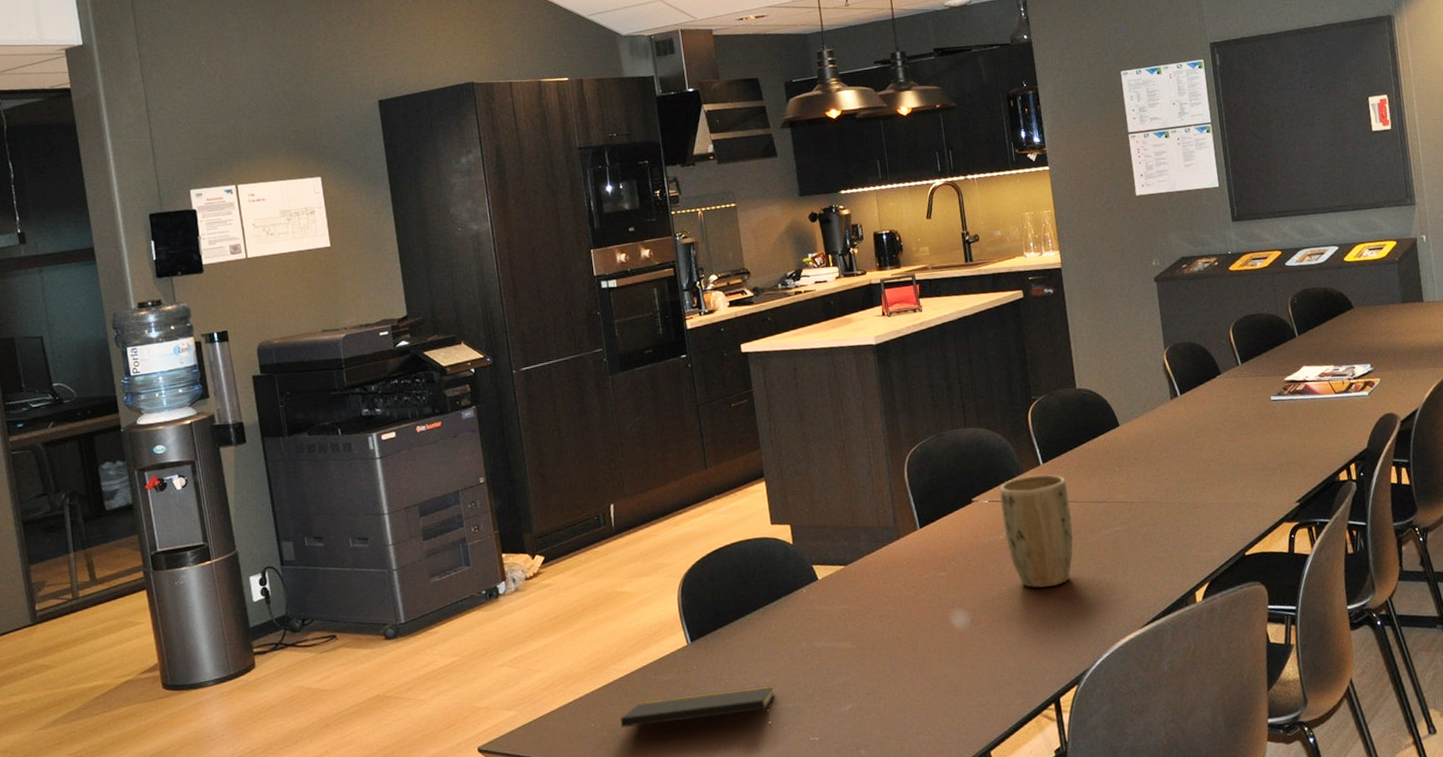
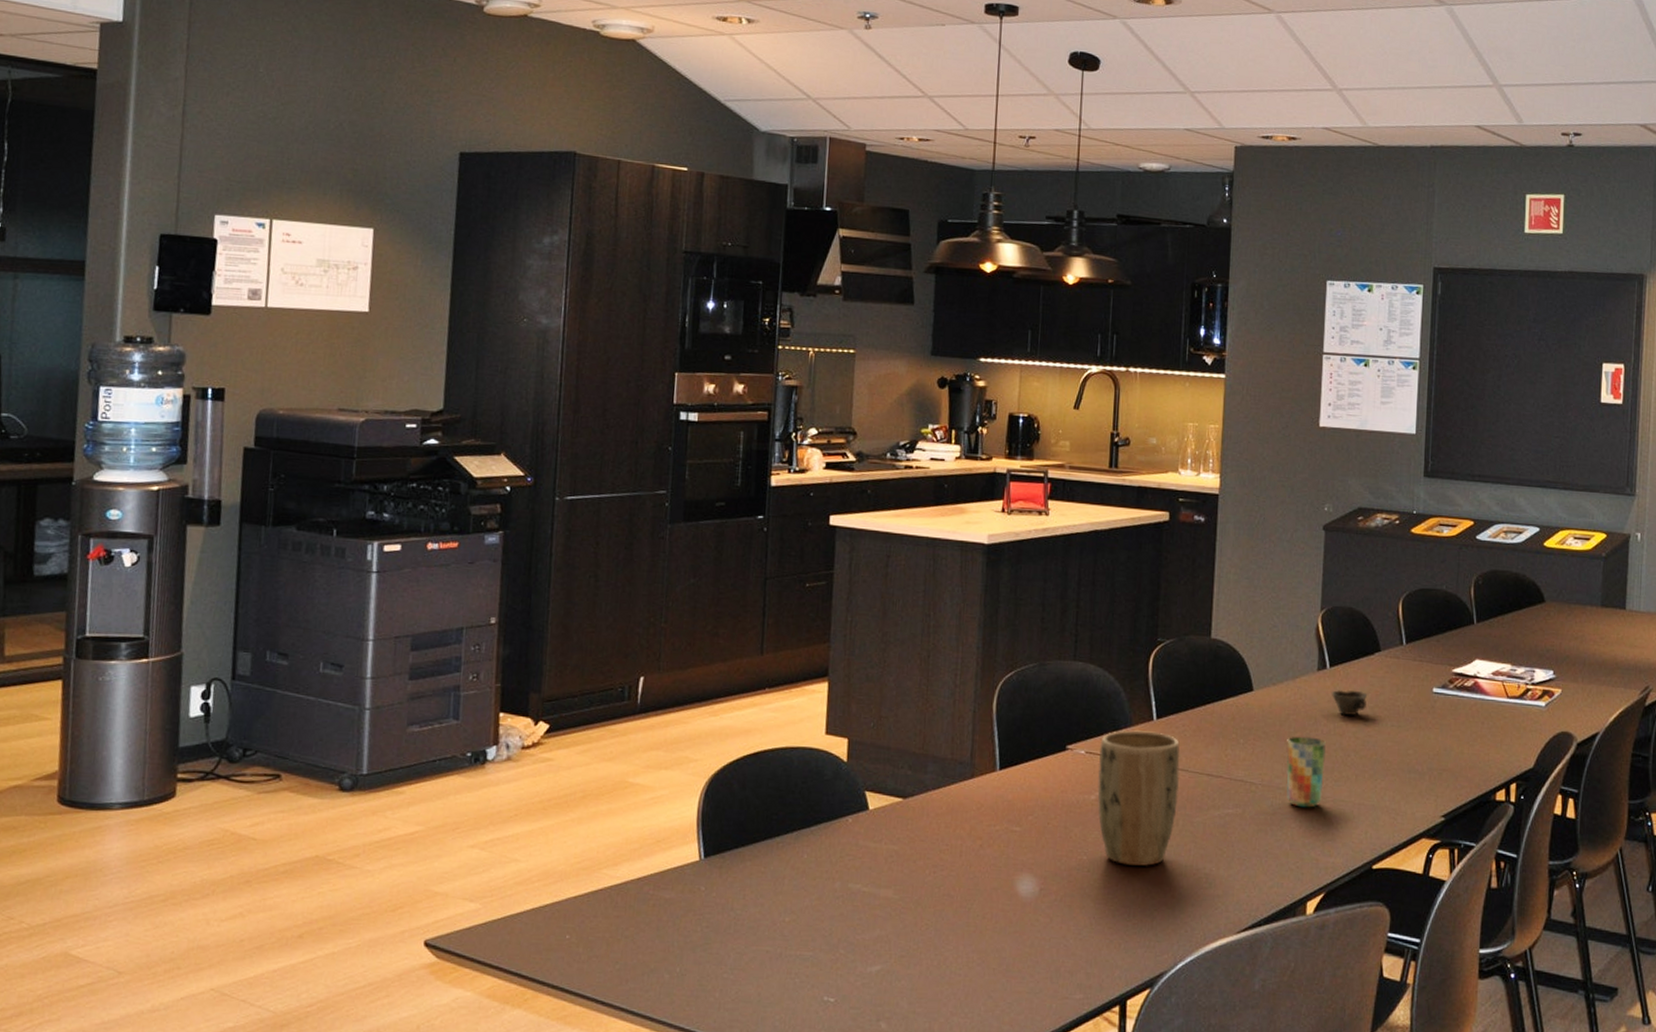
notepad: present [620,685,776,728] -> none [601,918,794,978]
cup: none [1155,455,1193,516] -> present [1286,736,1326,808]
cup: none [1185,409,1217,432] -> present [1331,690,1367,715]

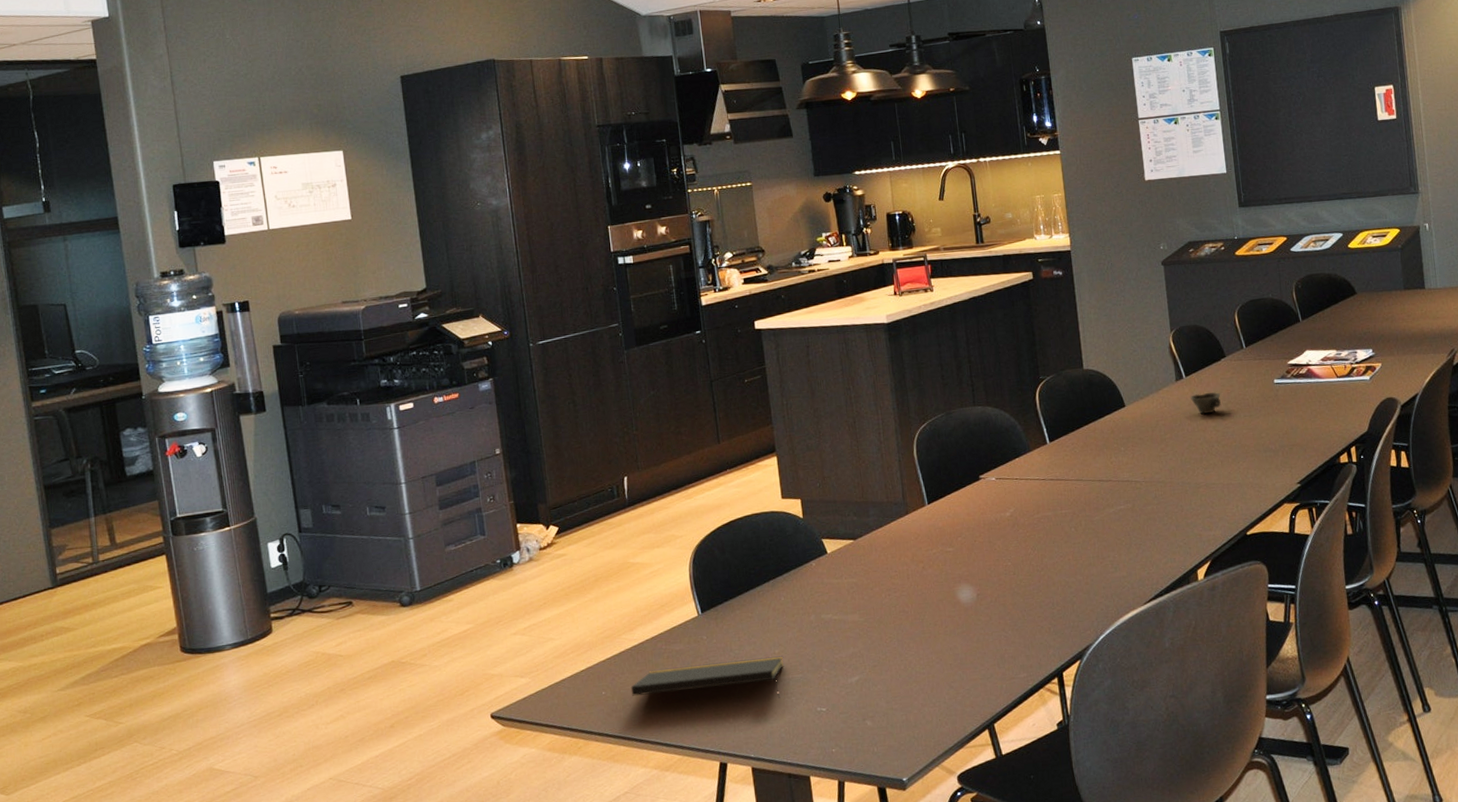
notepad: none [601,918,794,978] -> present [631,656,784,698]
plant pot: present [1097,730,1180,866] -> none [1006,453,1078,564]
cup: present [1286,736,1326,808] -> none [1160,436,1196,495]

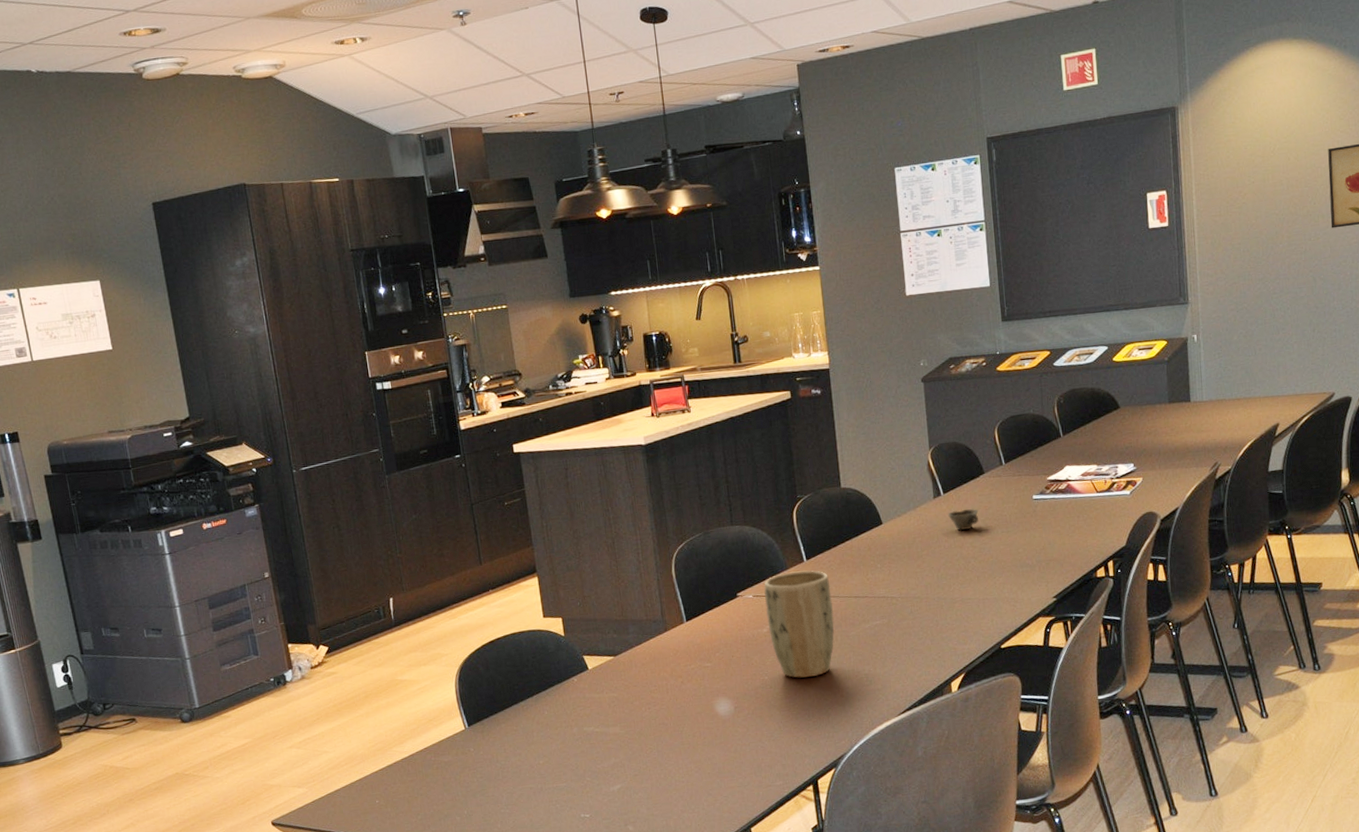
notepad: present [631,656,784,698] -> none [403,766,549,806]
plant pot: none [1006,453,1078,564] -> present [763,570,834,678]

